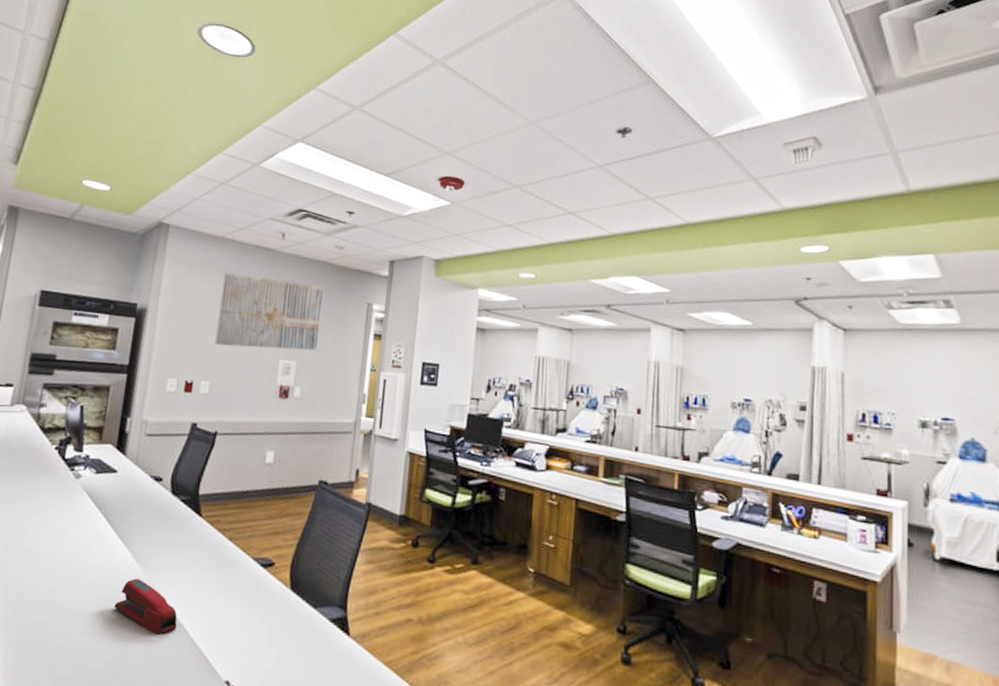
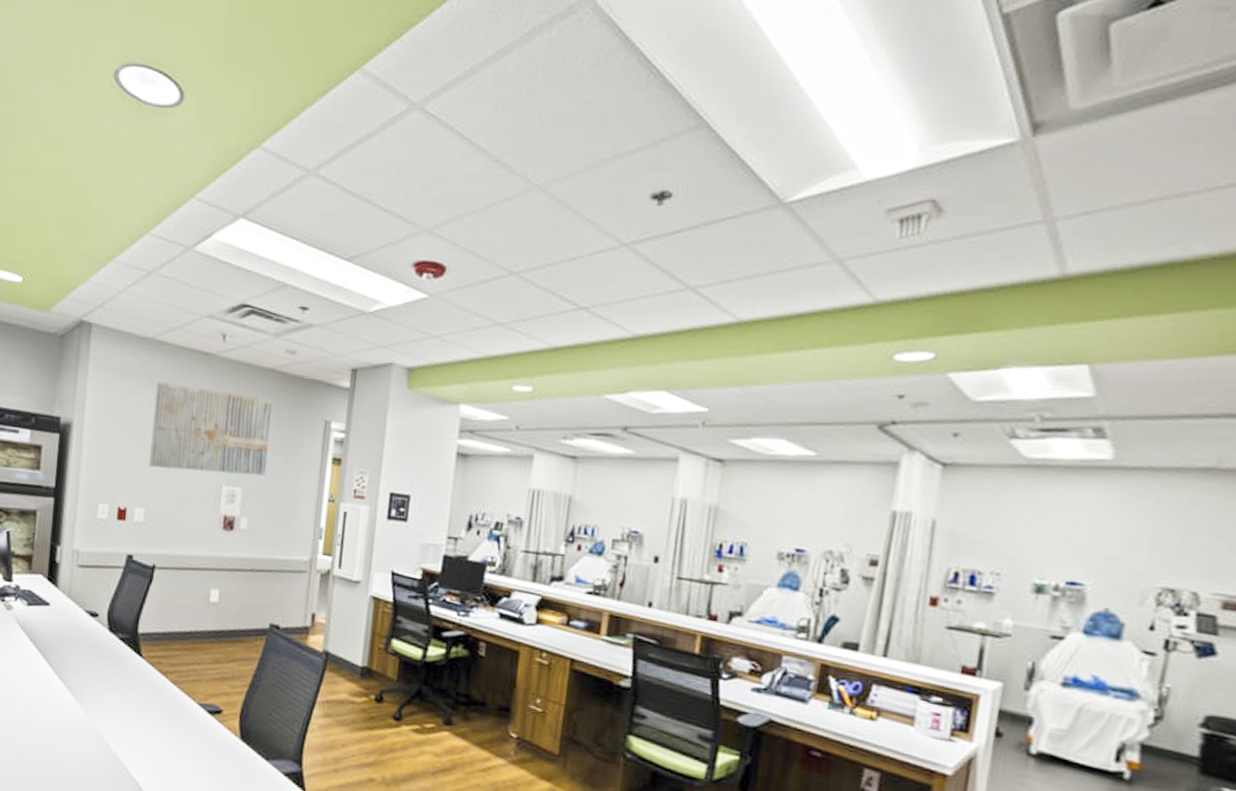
stapler: present [114,578,177,636] -> none [55,717,121,777]

